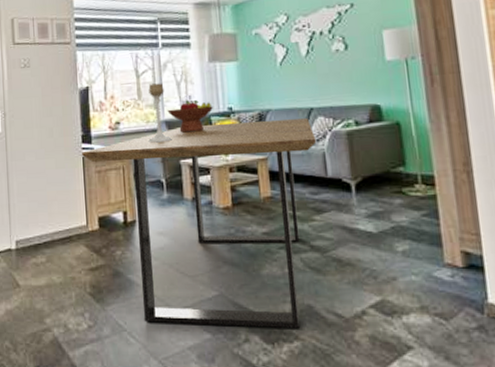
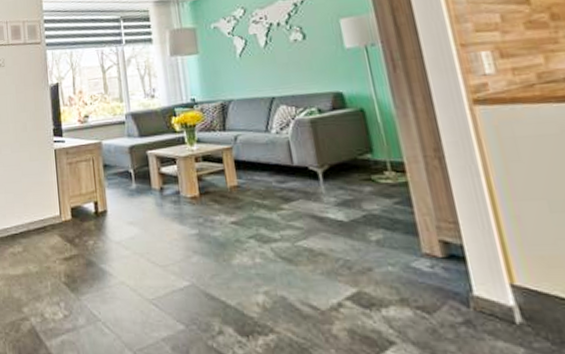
dining table: present [81,118,317,329] -> none [53,107,281,321]
candle holder: present [148,83,172,143] -> none [114,77,138,135]
fruit bowl: present [167,99,214,133] -> none [132,92,178,125]

